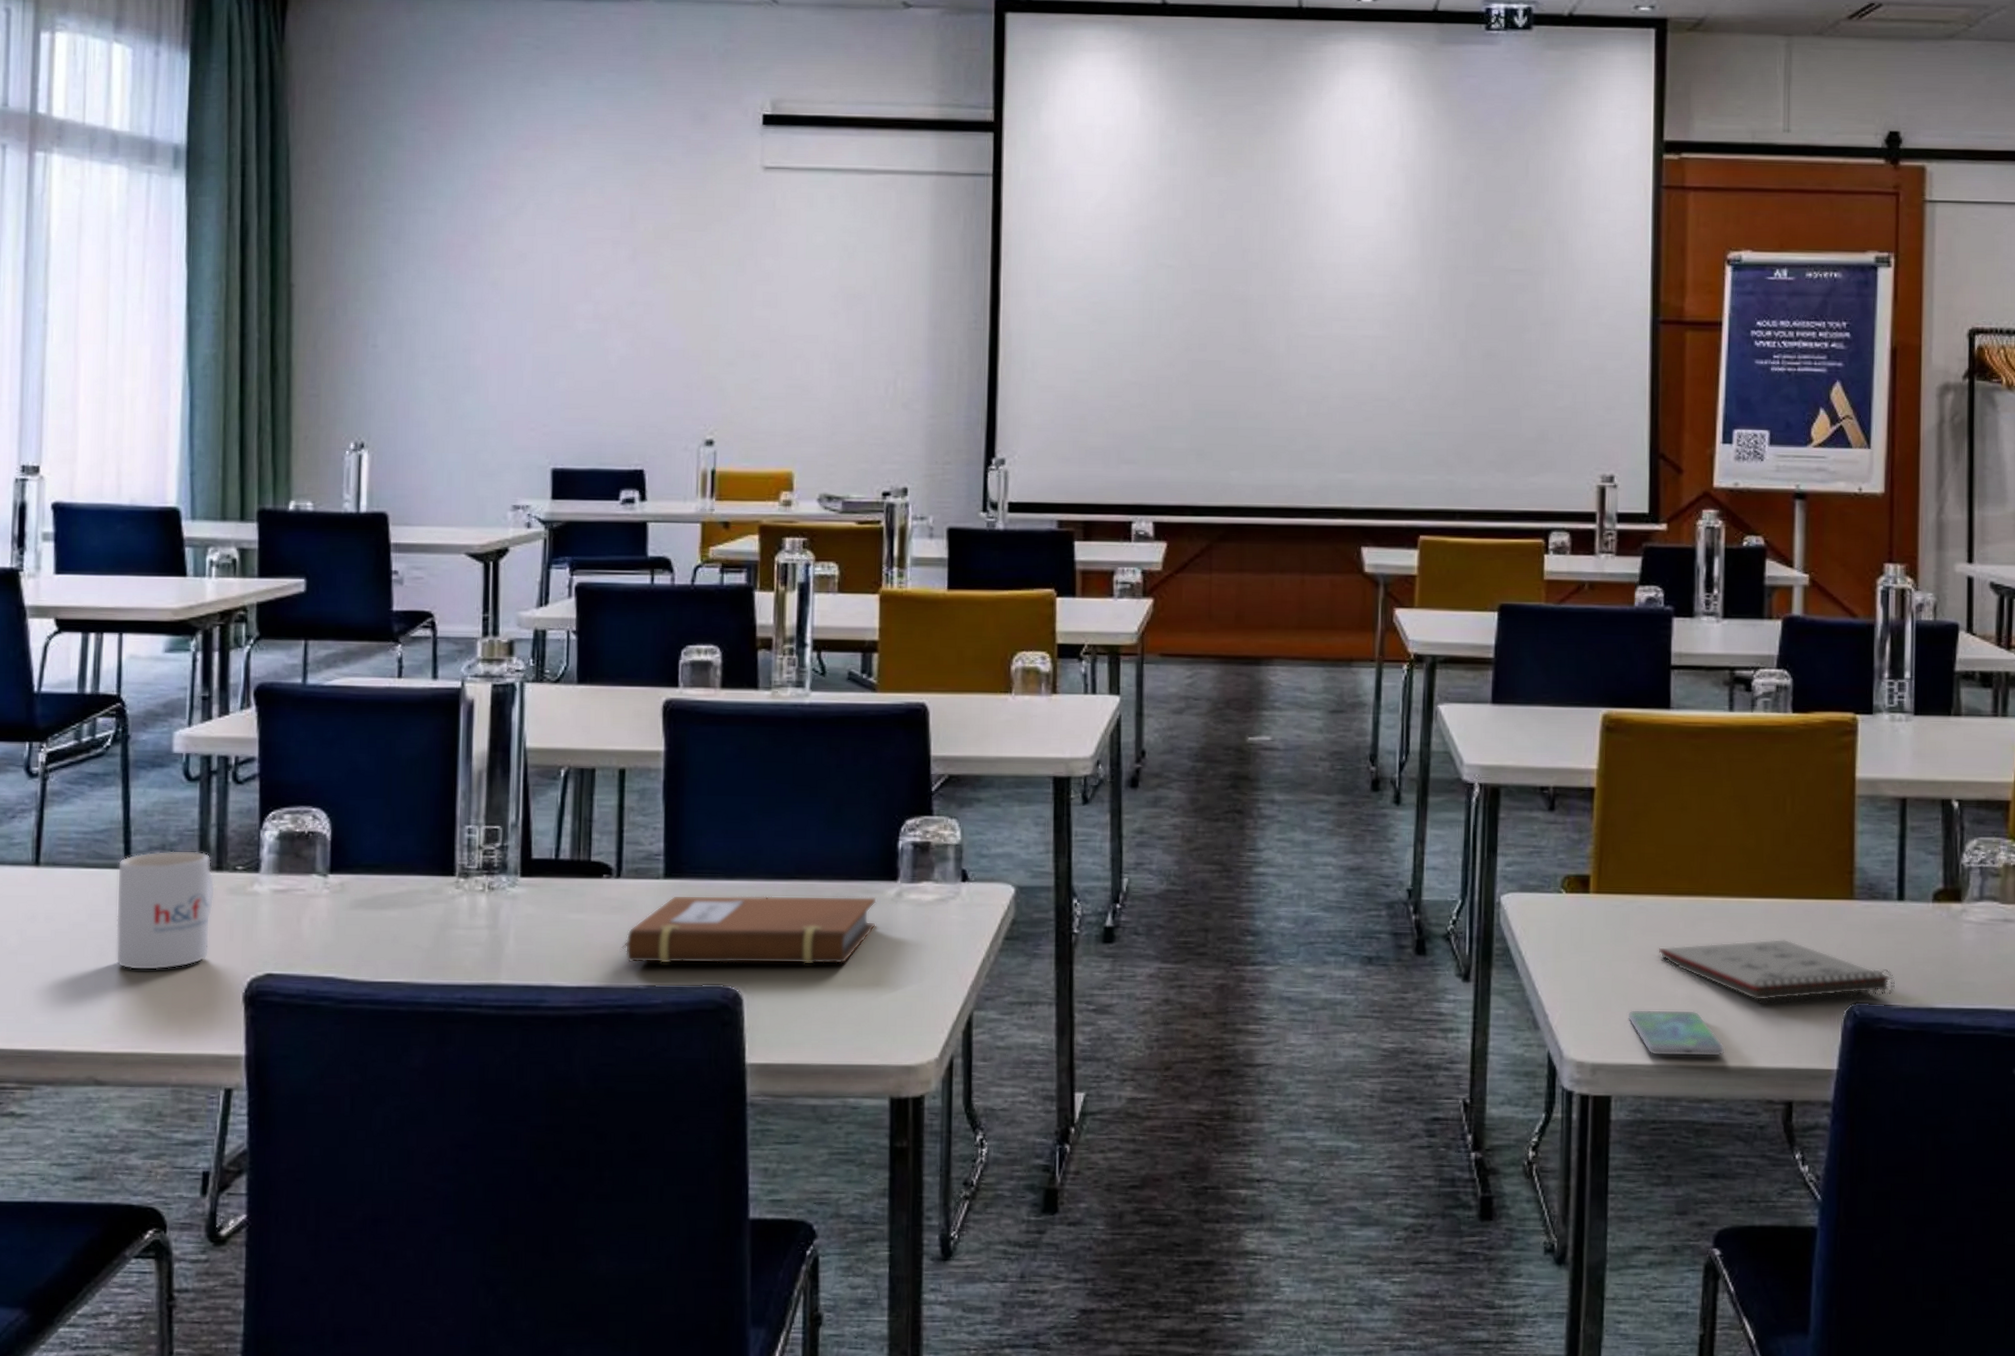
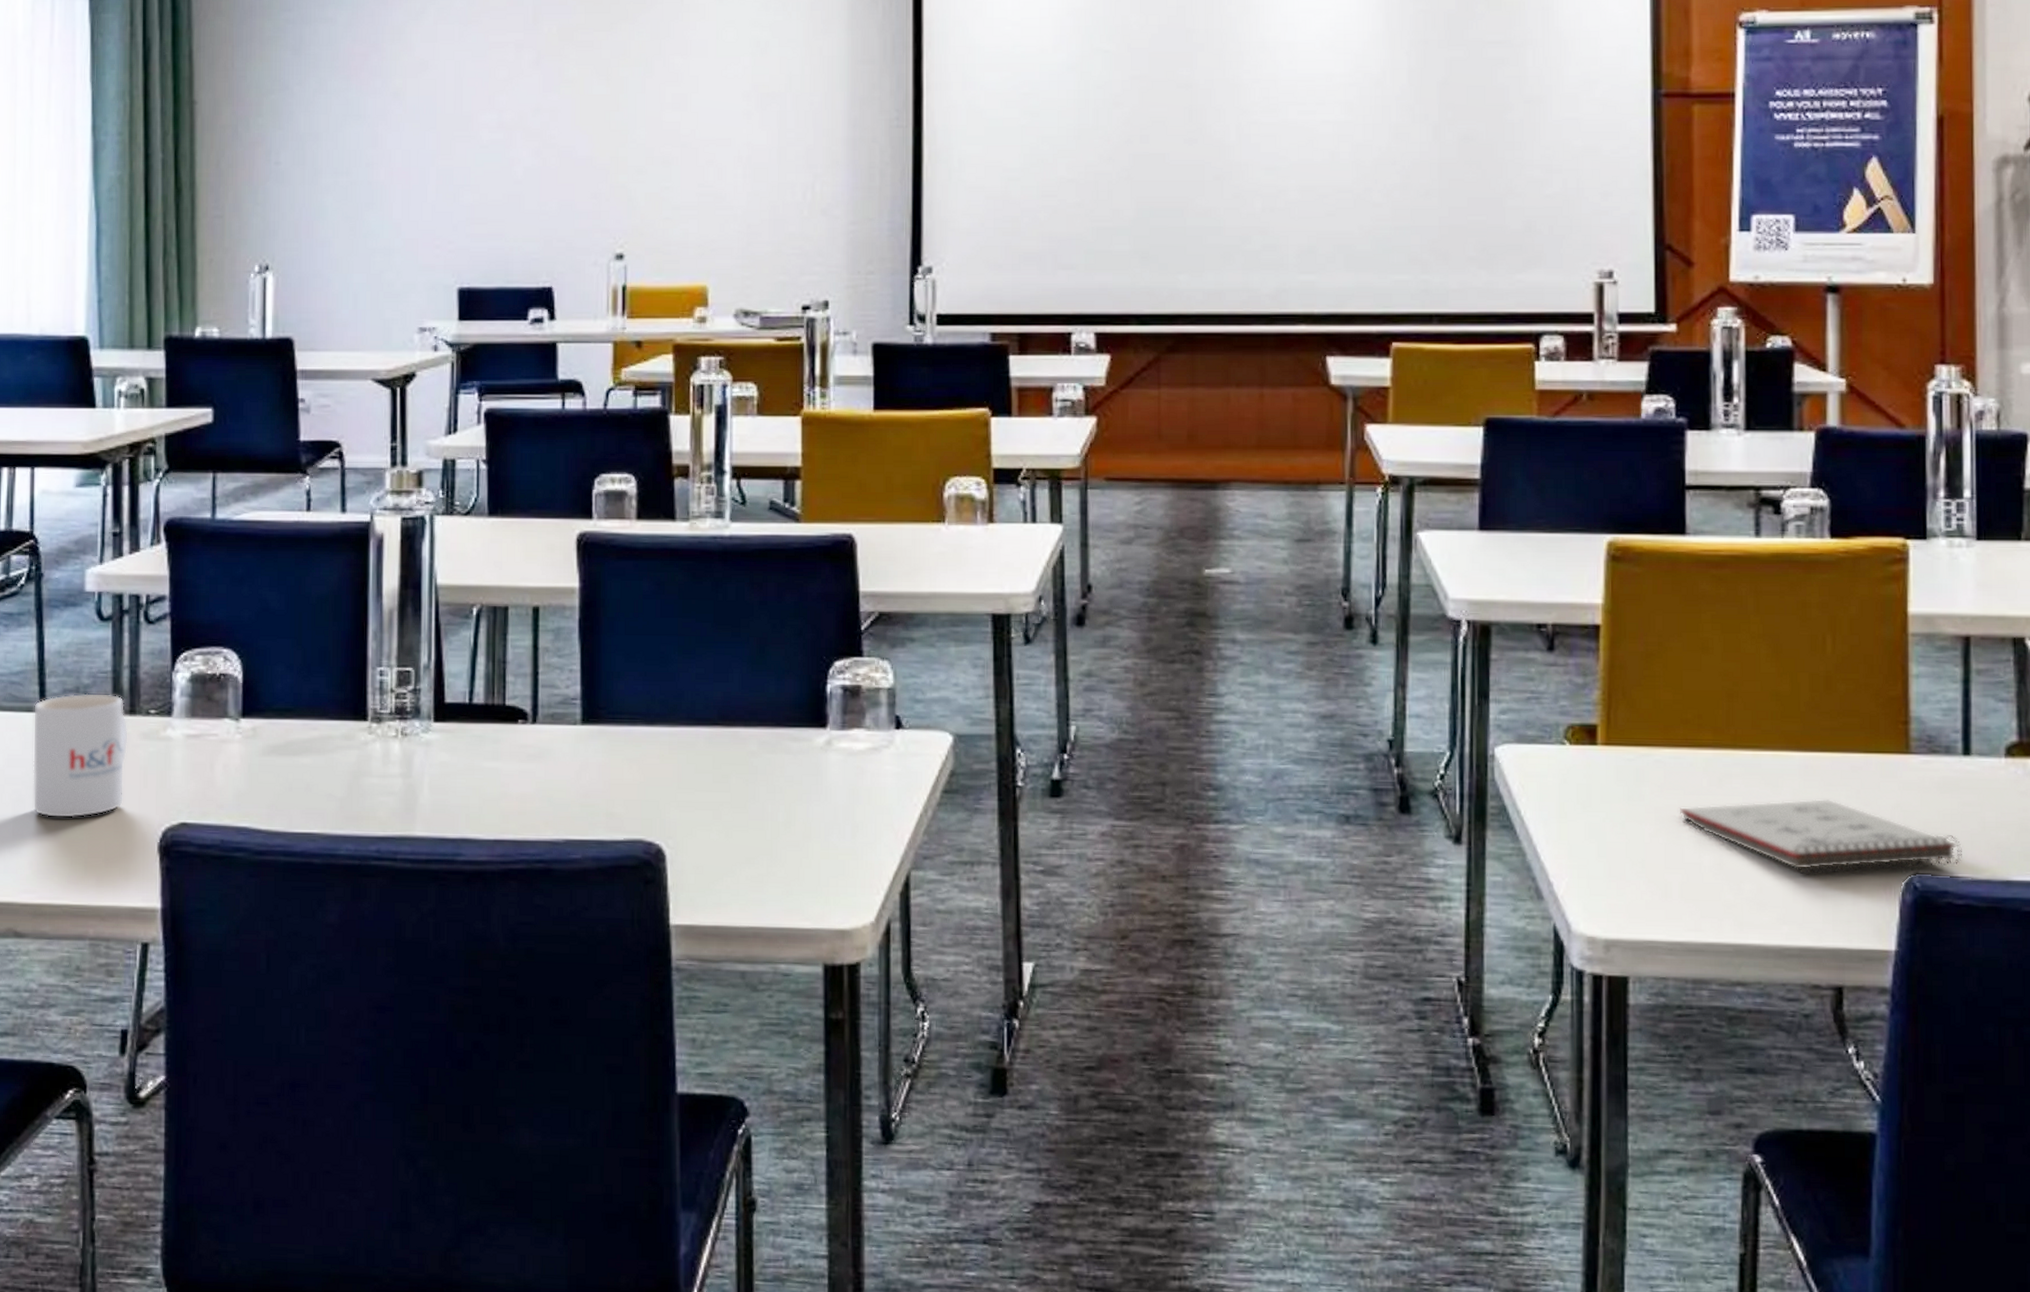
notebook: present [620,895,876,964] -> none [538,742,805,818]
smartphone: present [1628,1009,1725,1057] -> none [1645,877,1761,934]

